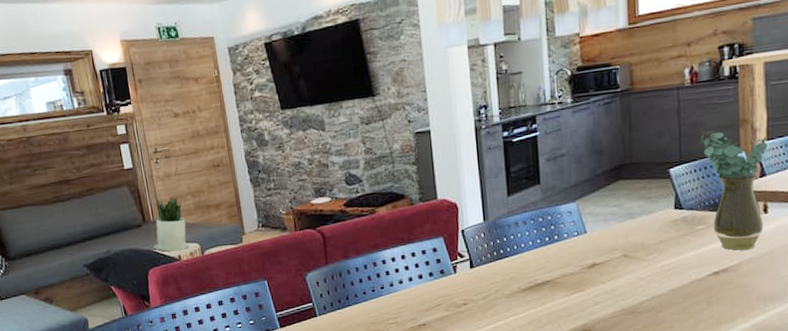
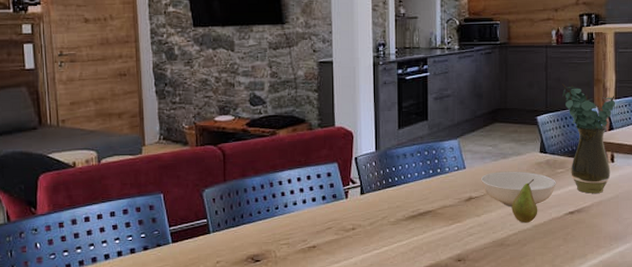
planter: present [153,196,190,252] -> none [47,102,86,158]
bowl: none [606,231,697,272] -> present [481,171,557,207]
fruit: none [643,239,675,288] -> present [511,179,538,223]

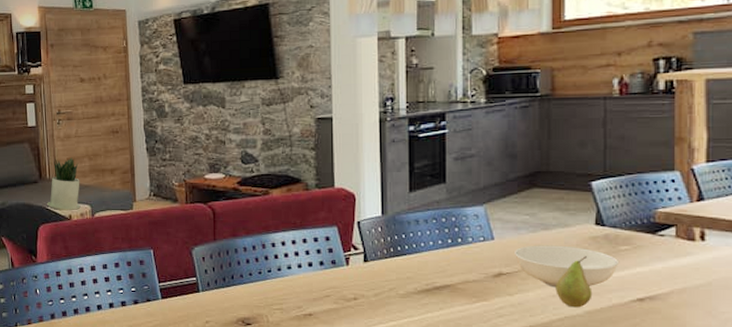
planter: none [47,102,86,158] -> present [46,157,81,211]
vase: present [561,84,616,193] -> none [626,143,708,278]

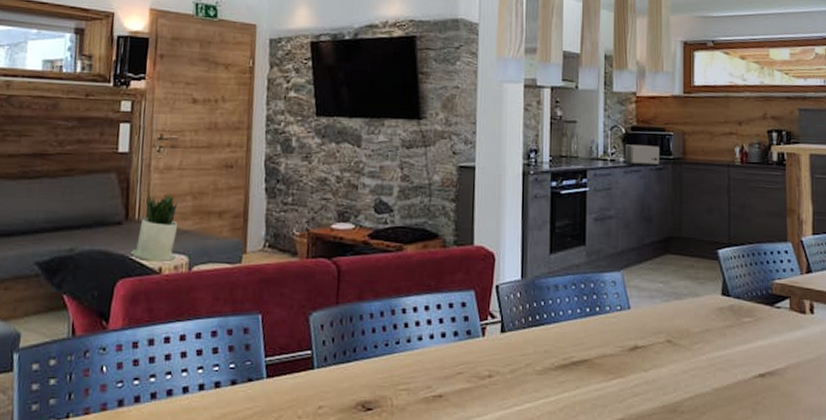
toaster: none [485,84,526,106] -> present [624,144,661,167]
bowl: present [515,245,620,288] -> none [649,315,743,363]
fruit: present [555,256,593,308] -> none [687,328,720,385]

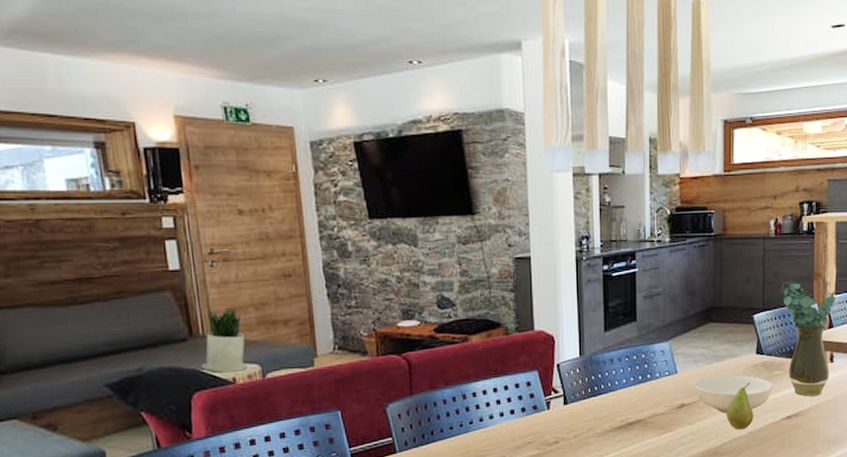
toaster: present [624,144,661,167] -> none [670,224,703,245]
bowl: none [649,315,743,363] -> present [694,374,774,414]
fruit: none [687,328,720,385] -> present [726,383,754,430]
vase: none [747,211,814,352] -> present [779,278,836,396]

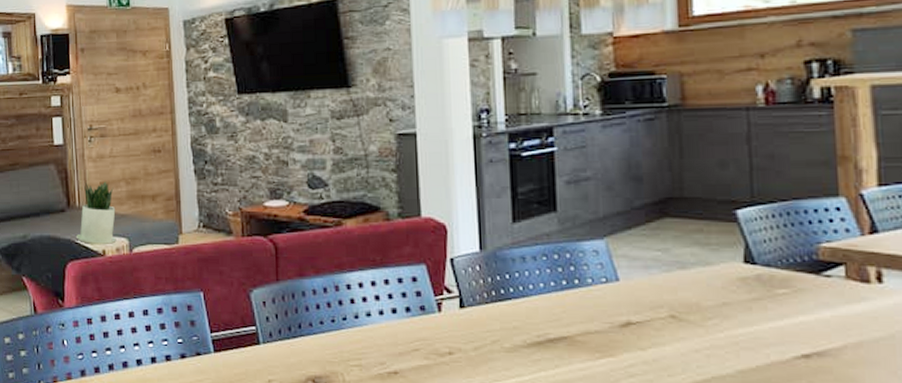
bowl: present [694,374,774,414] -> none [645,287,777,341]
fruit: present [726,383,754,430] -> none [698,301,745,366]
vase: present [779,278,836,396] -> none [777,162,881,329]

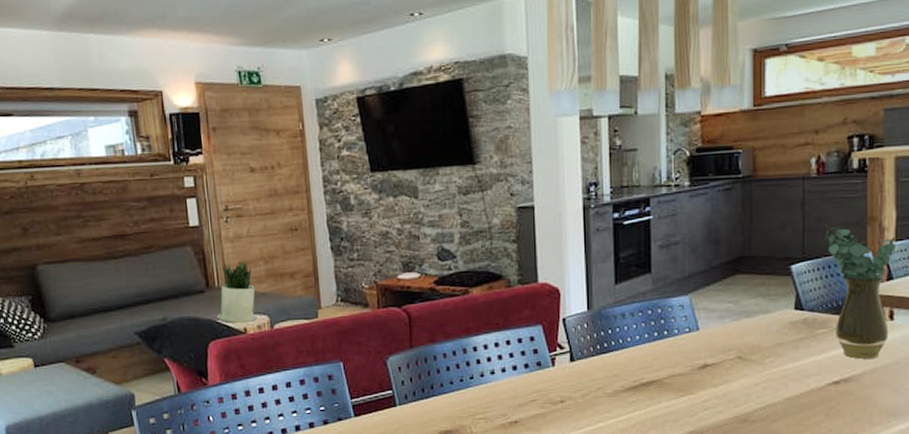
vase: none [777,162,881,329] -> present [823,224,897,359]

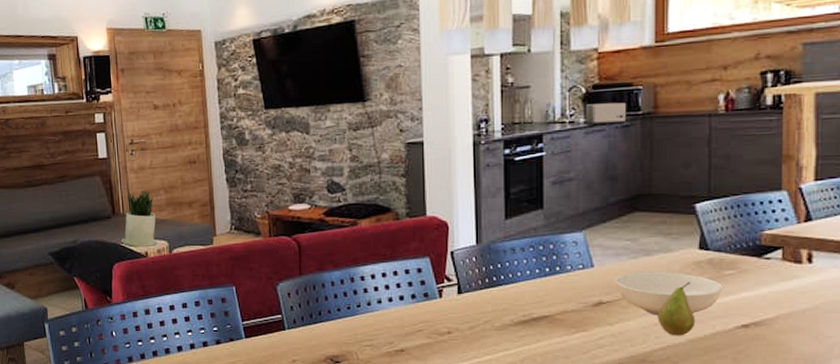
toaster: none [689,165,728,189] -> present [585,102,627,126]
bowl: none [719,332,817,376] -> present [615,271,724,316]
fruit: none [758,342,792,395] -> present [657,282,696,336]
vase: present [823,224,897,359] -> none [732,162,816,302]

